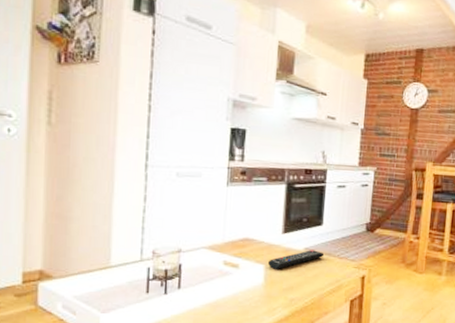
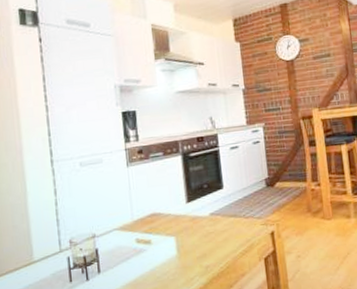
remote control: present [268,250,325,269] -> none [178,214,231,239]

